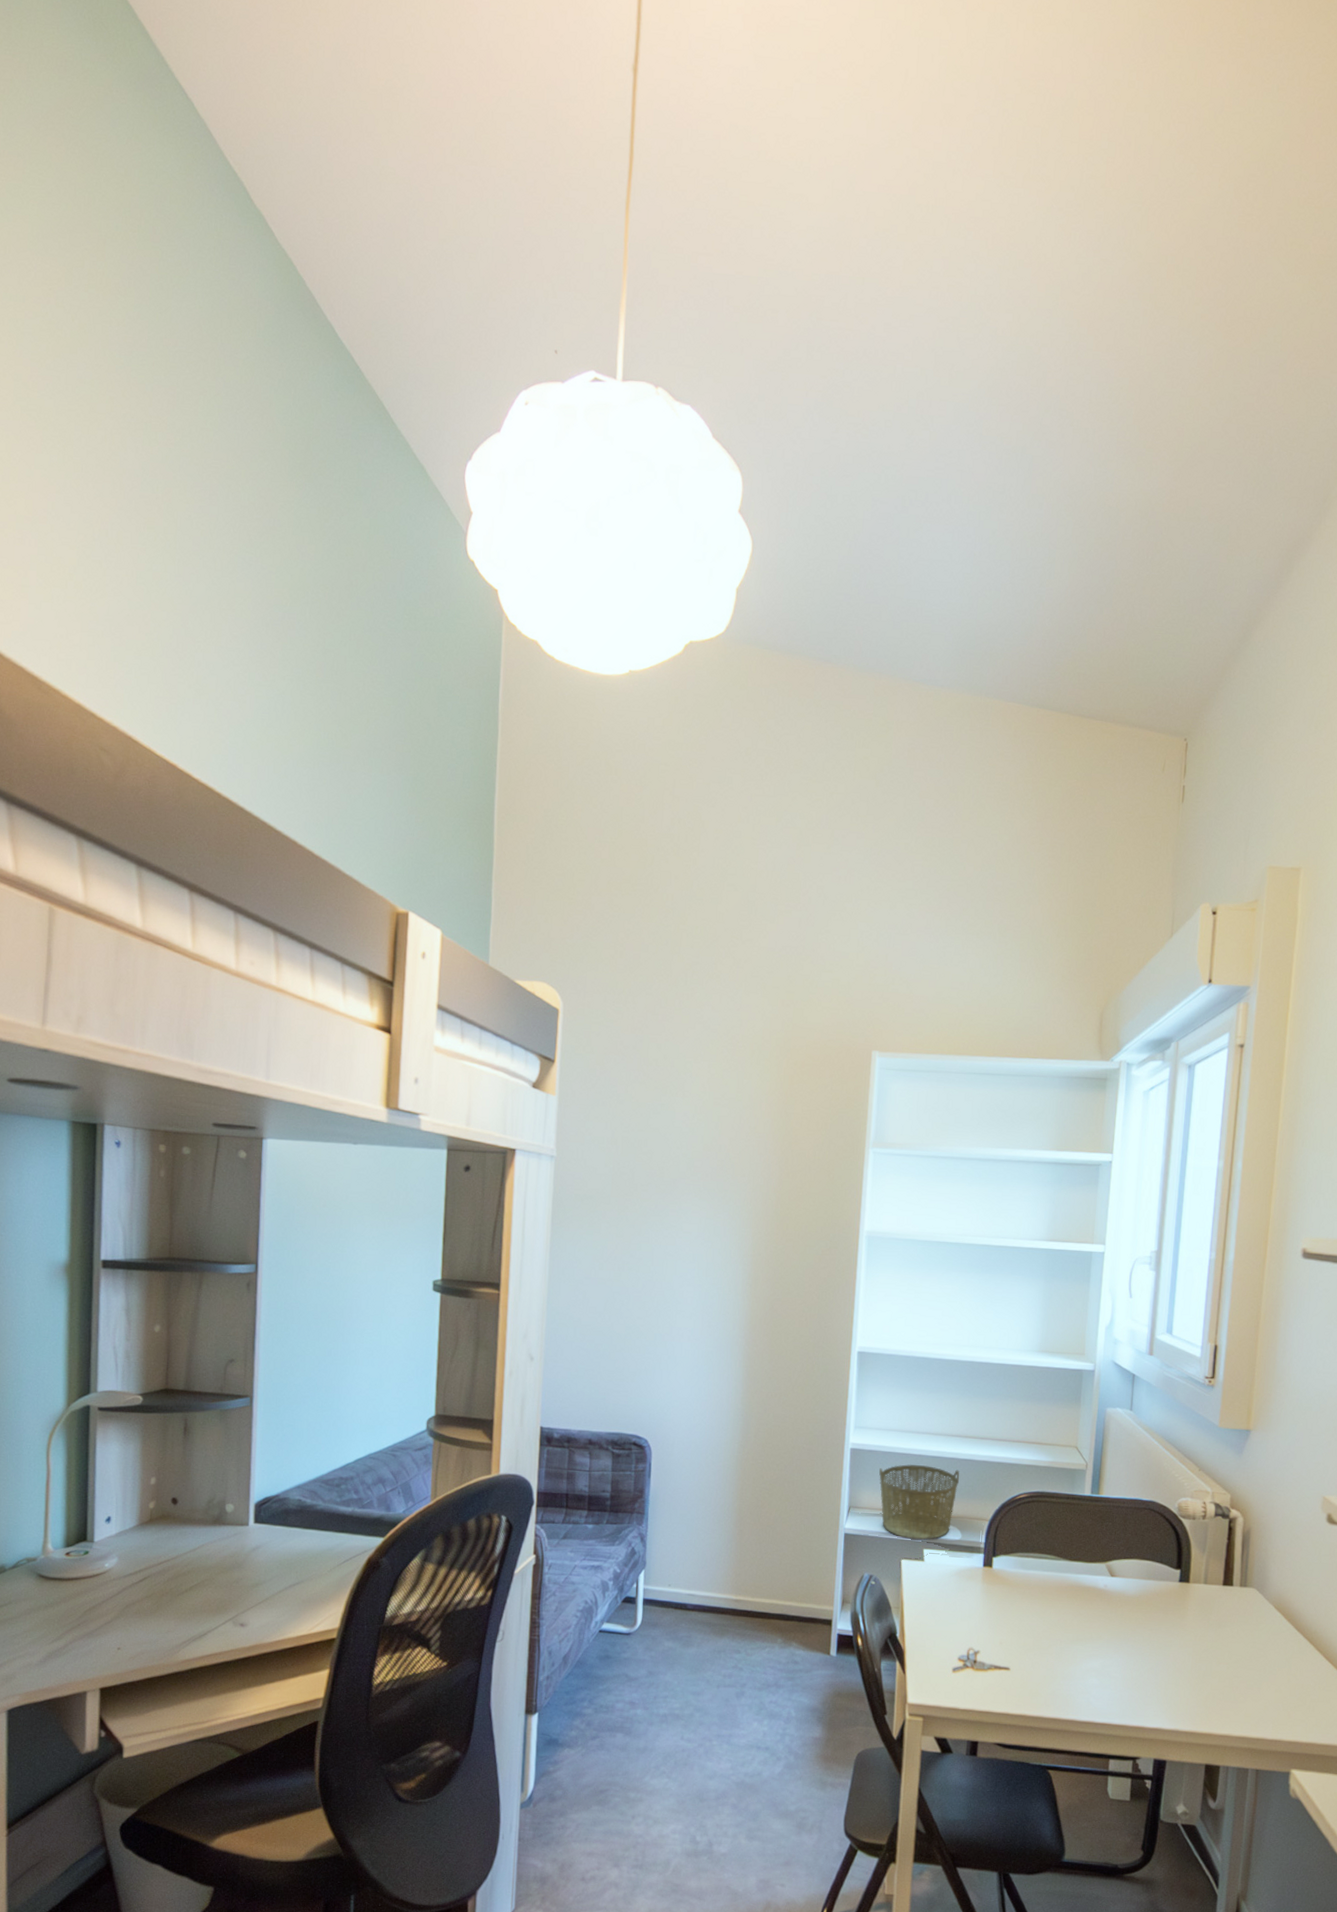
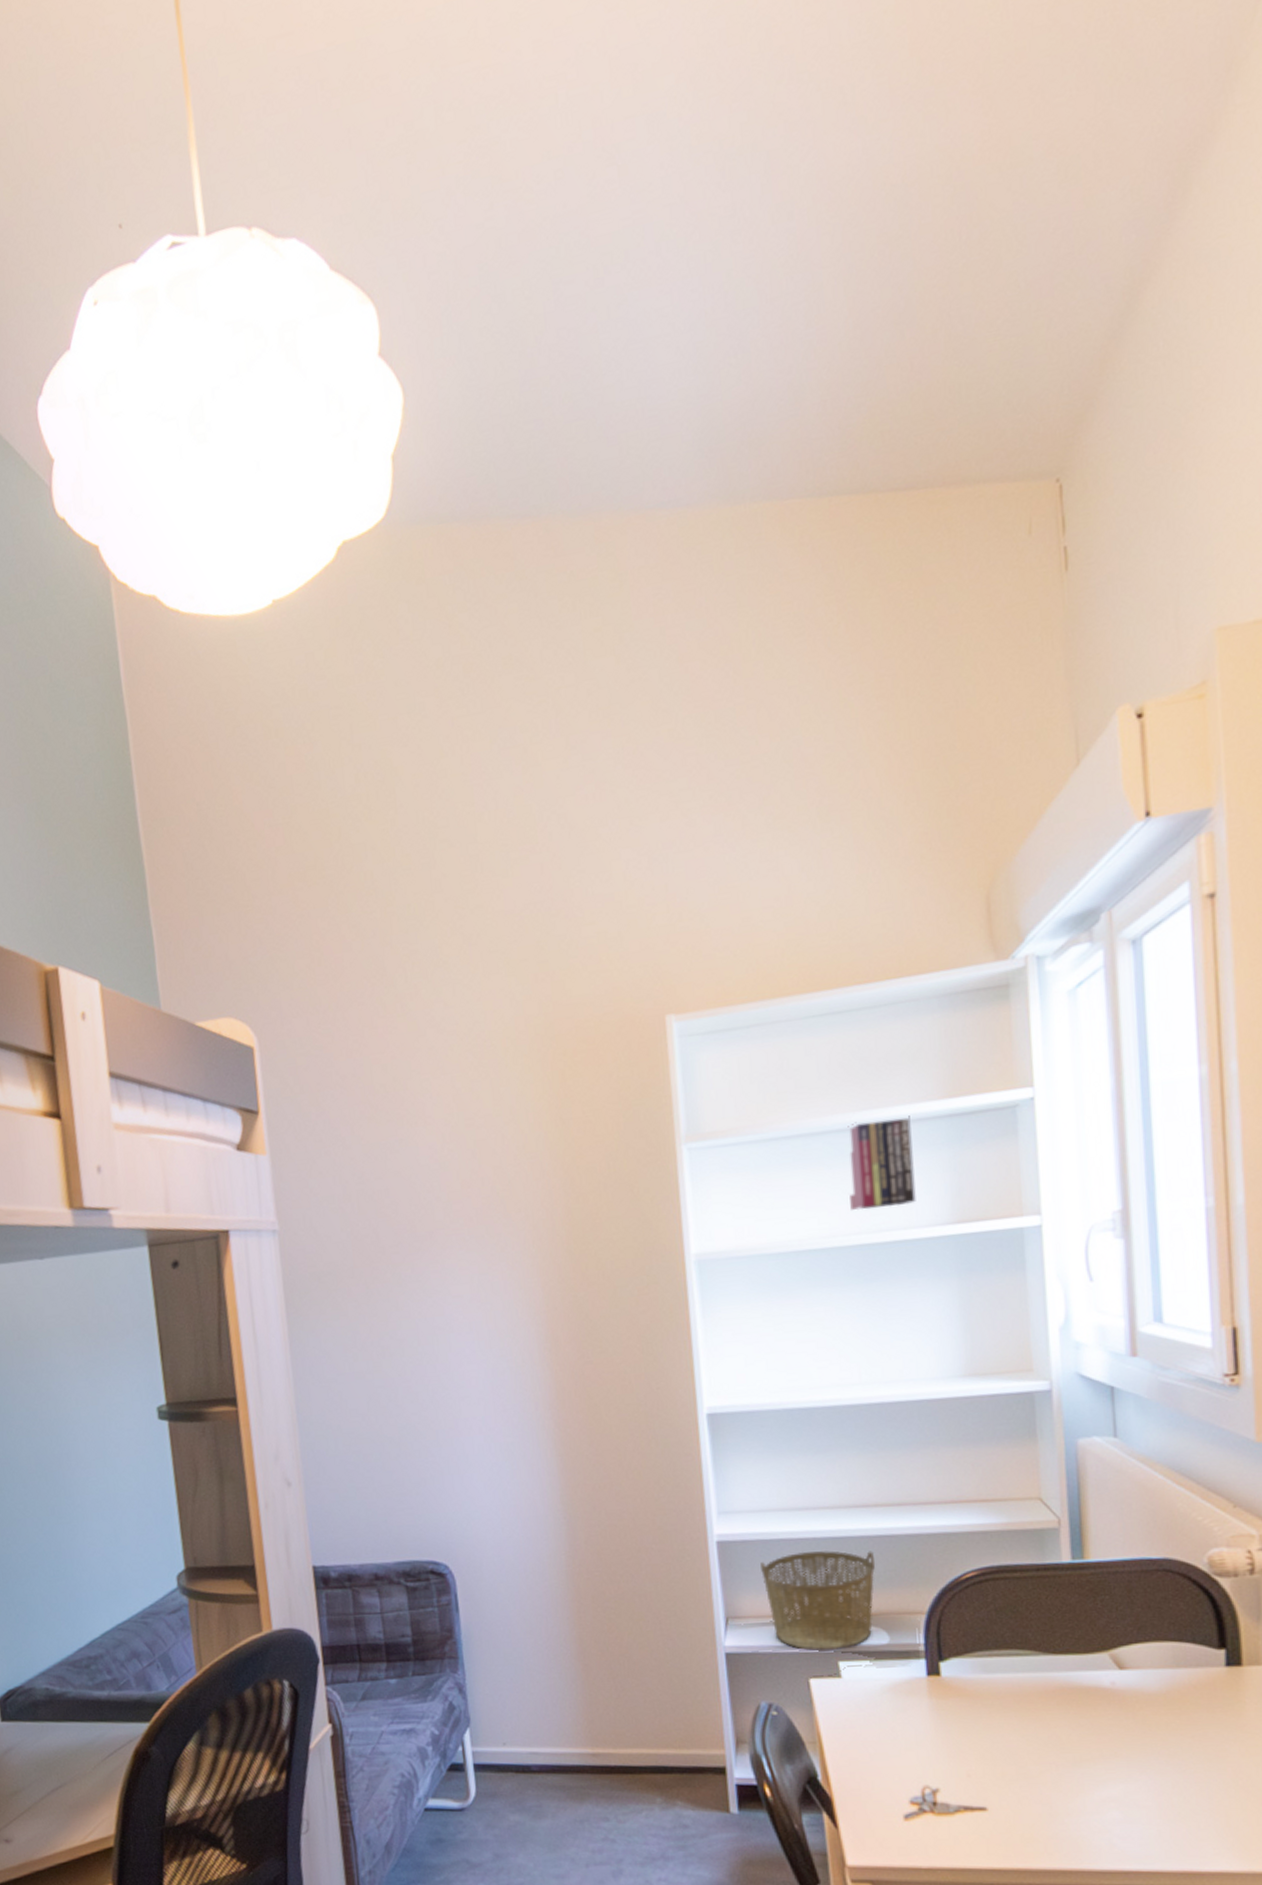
books: none [980,1155,1029,1222] -> present [847,1115,916,1211]

